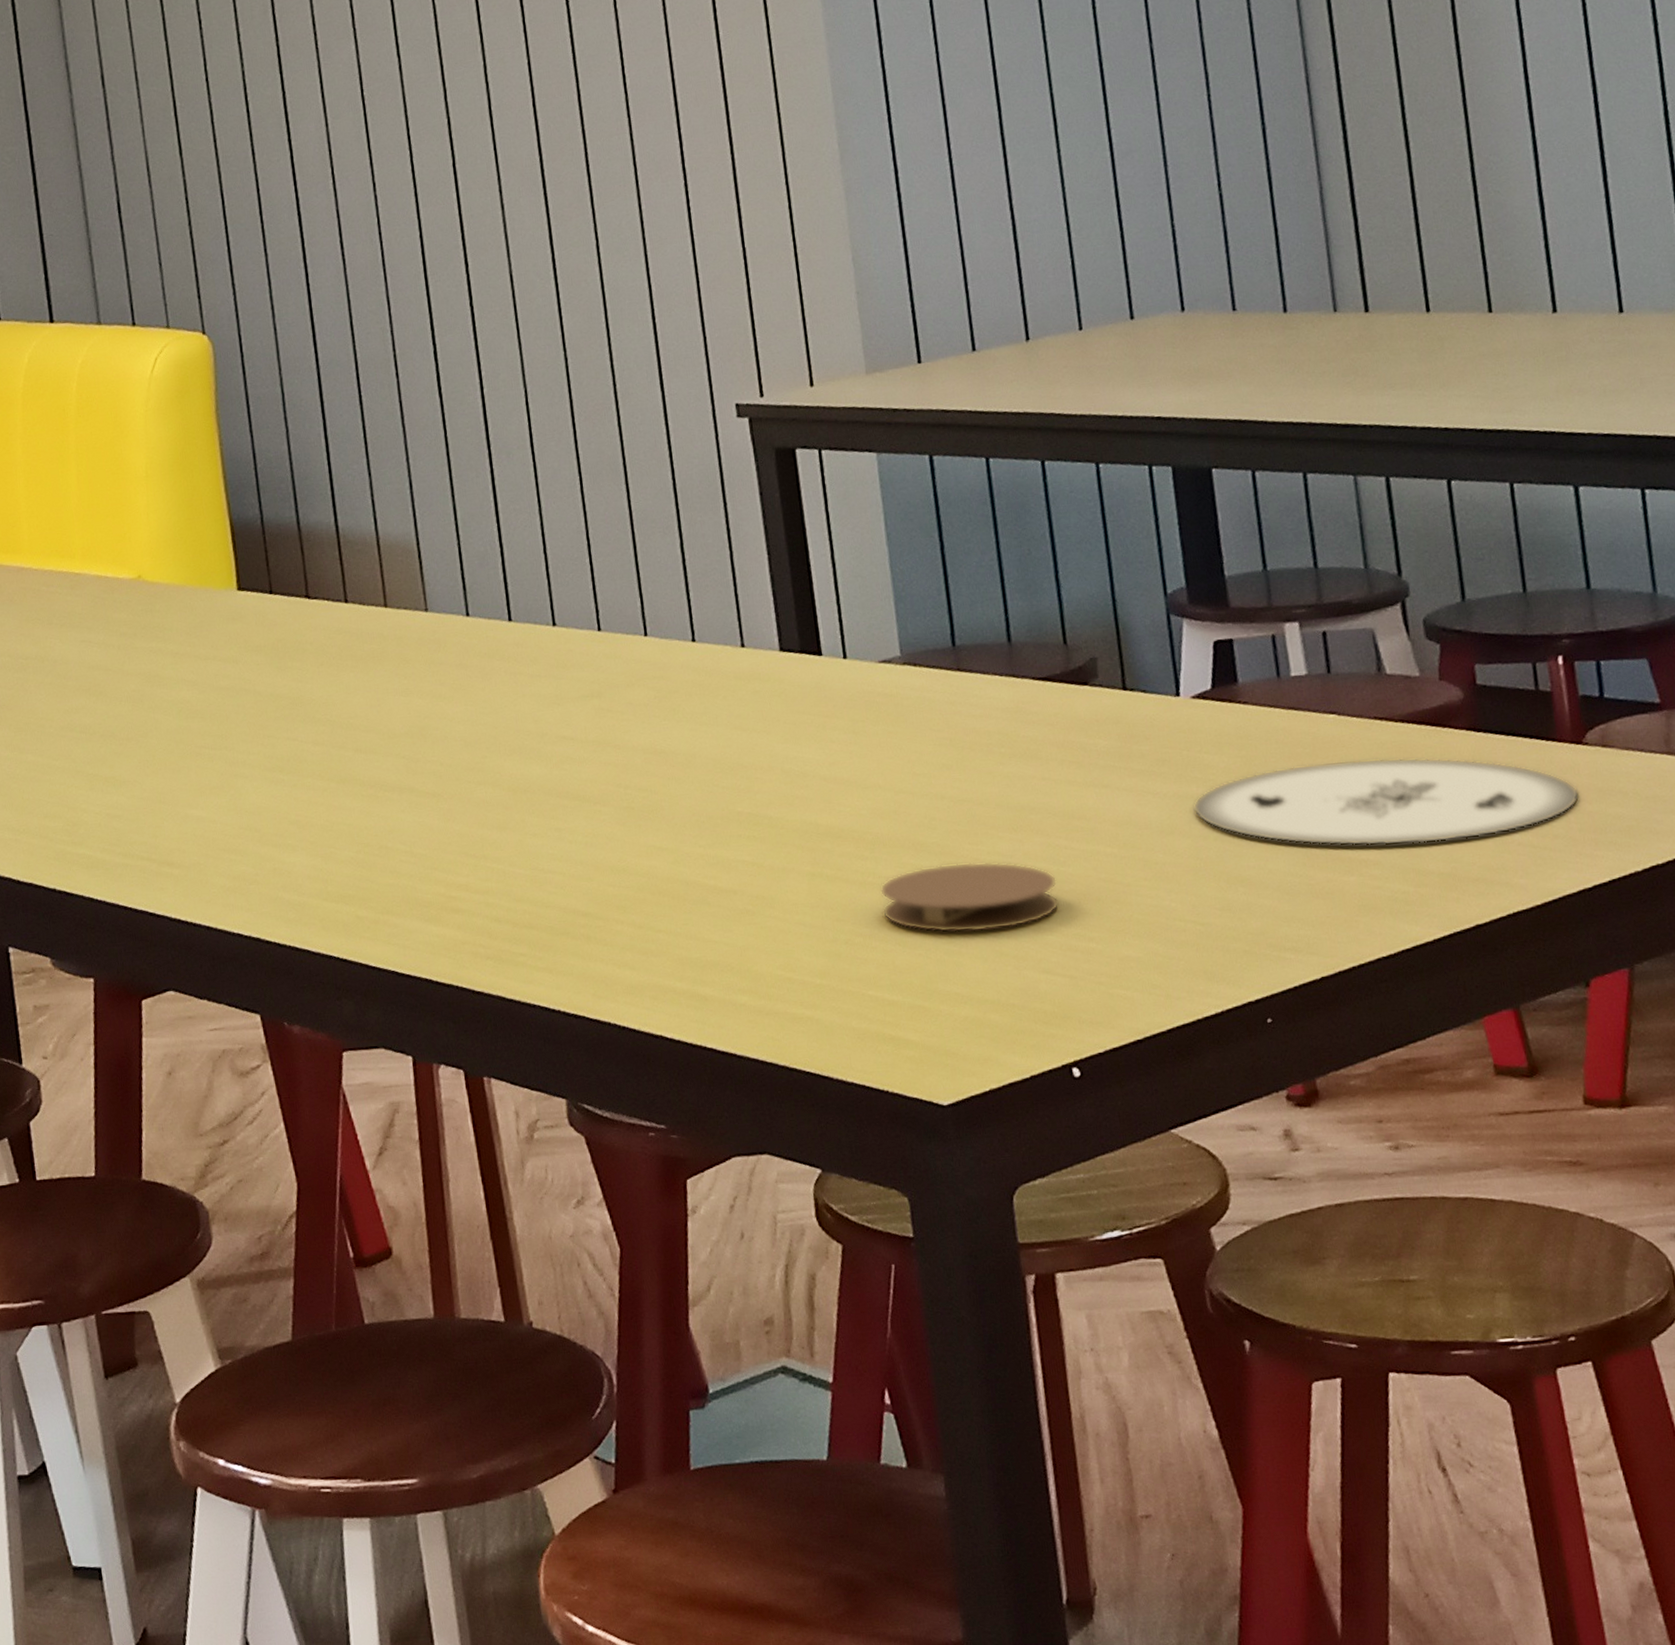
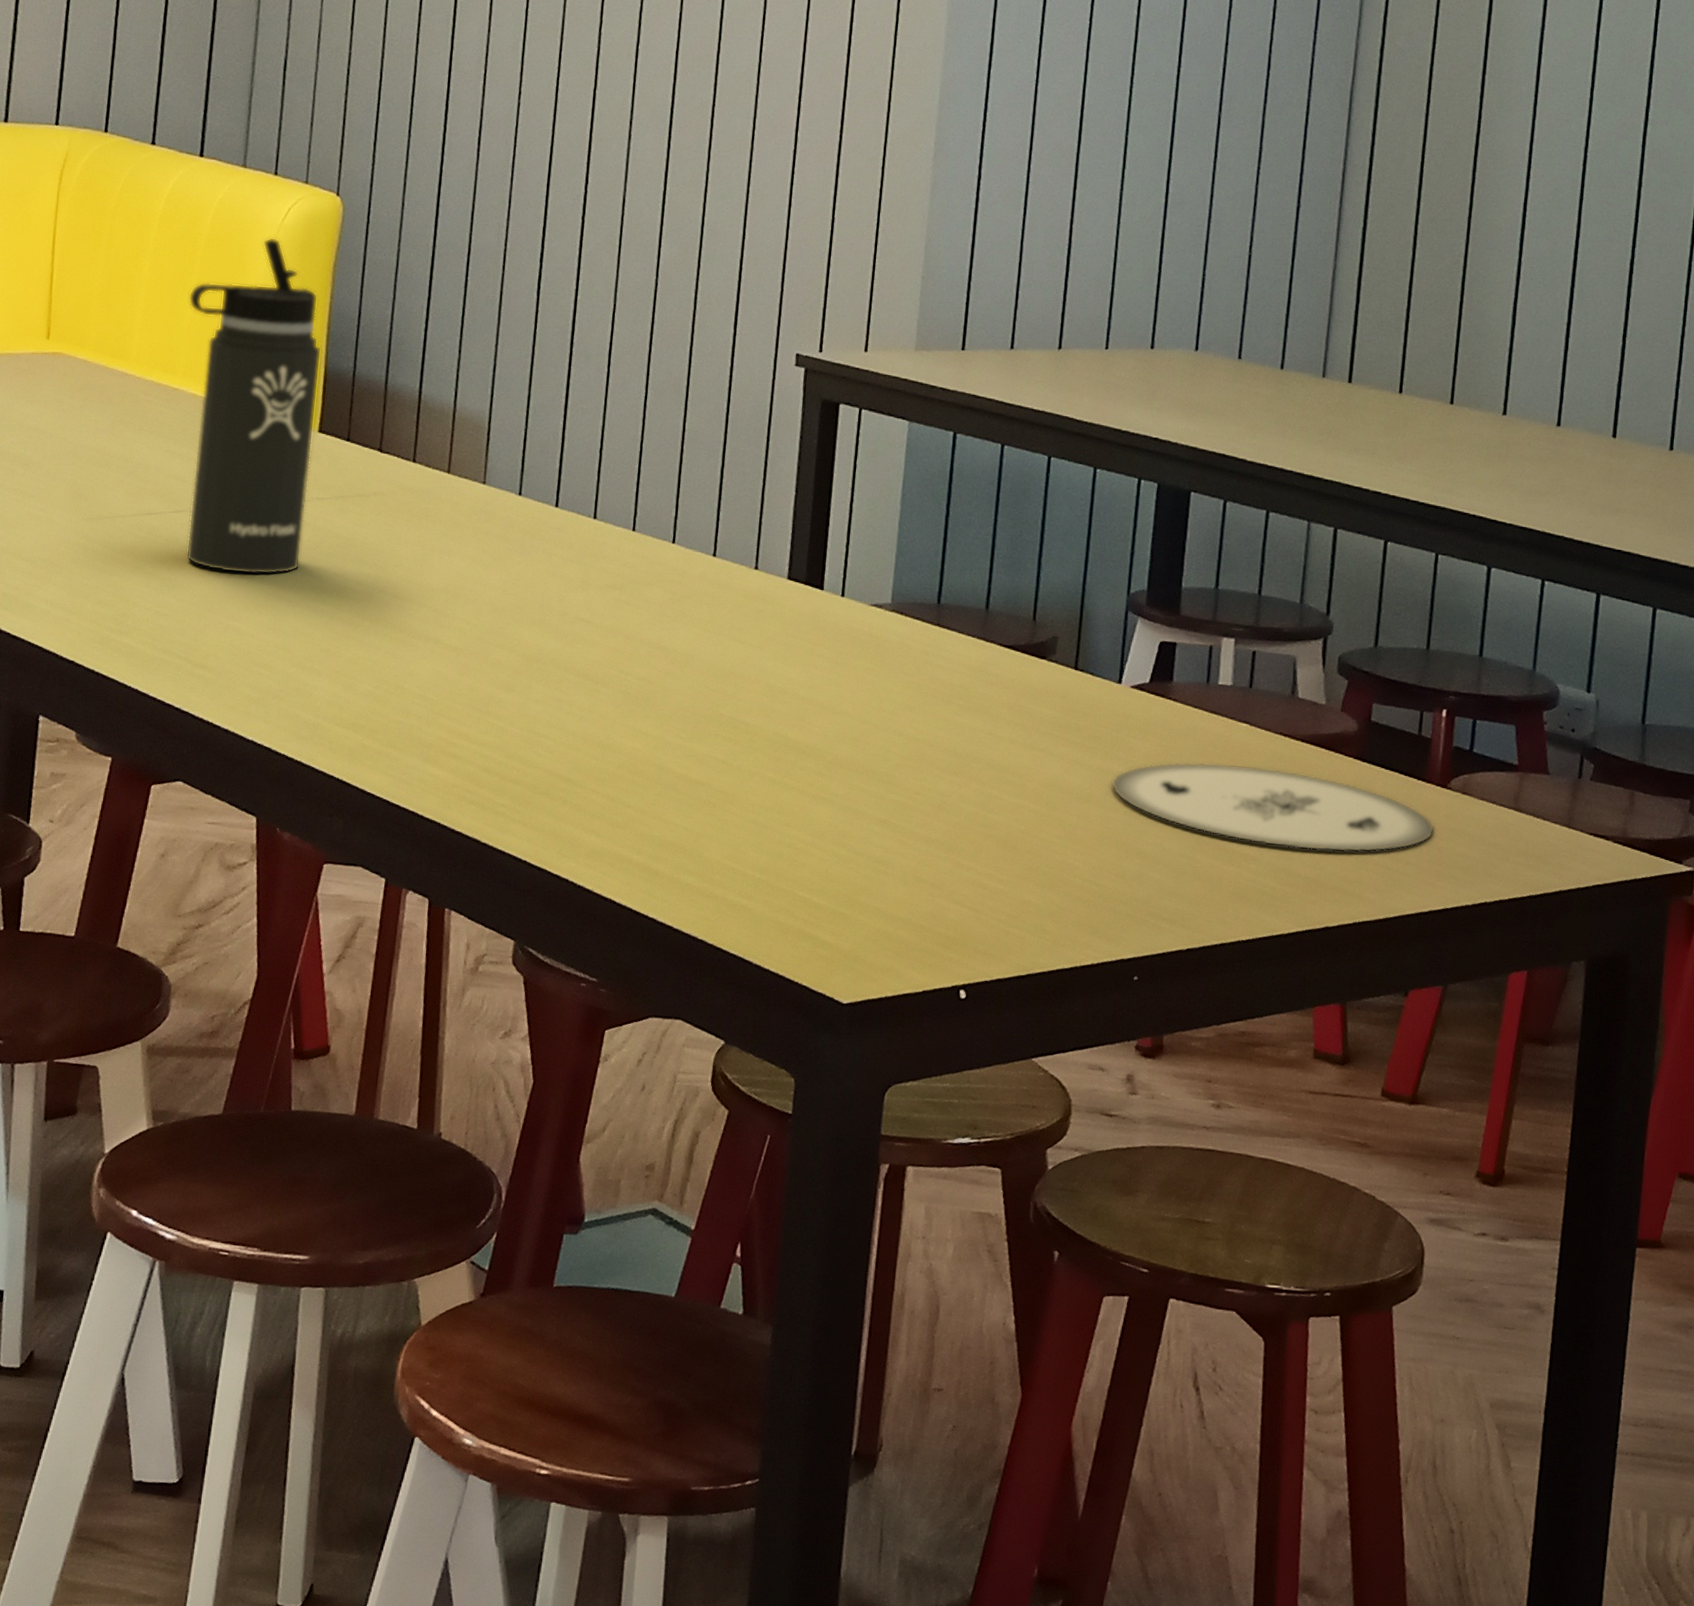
thermos bottle: none [69,392,249,759] -> present [185,237,322,575]
coaster: present [880,861,1060,933] -> none [826,792,982,859]

